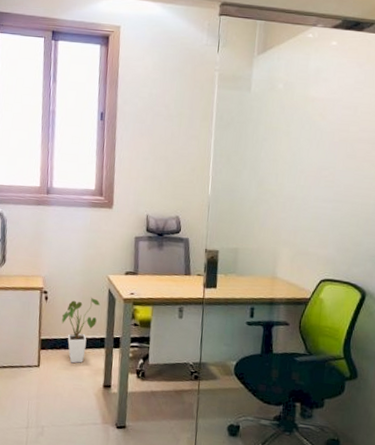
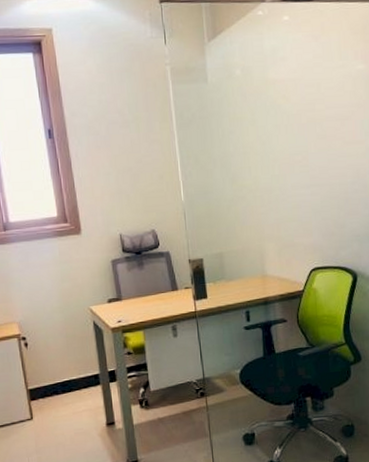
house plant: present [62,298,101,364] -> none [48,334,87,408]

